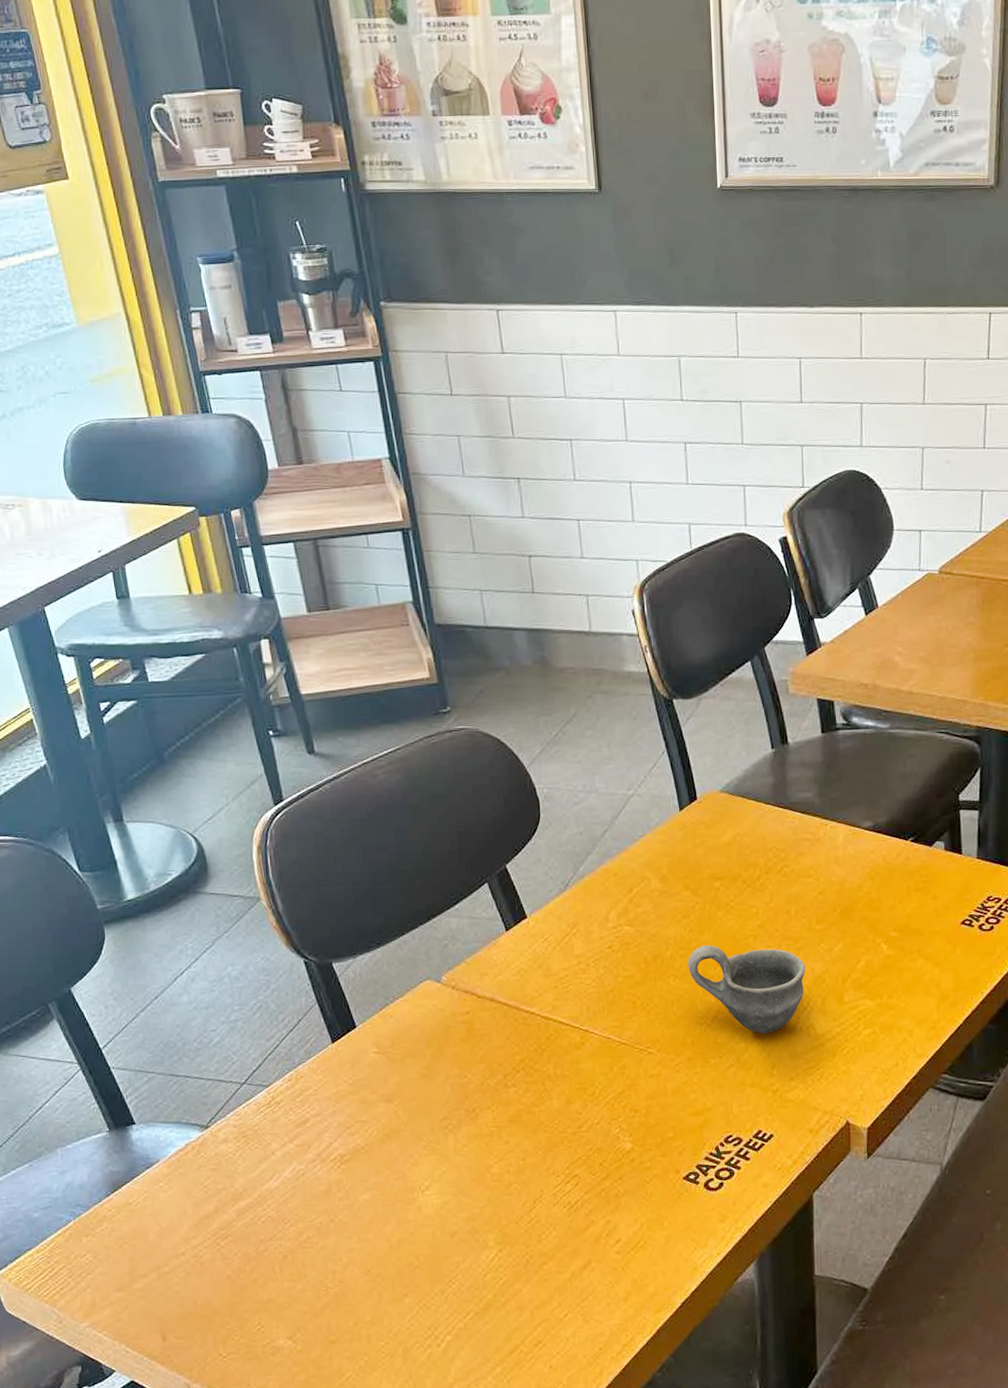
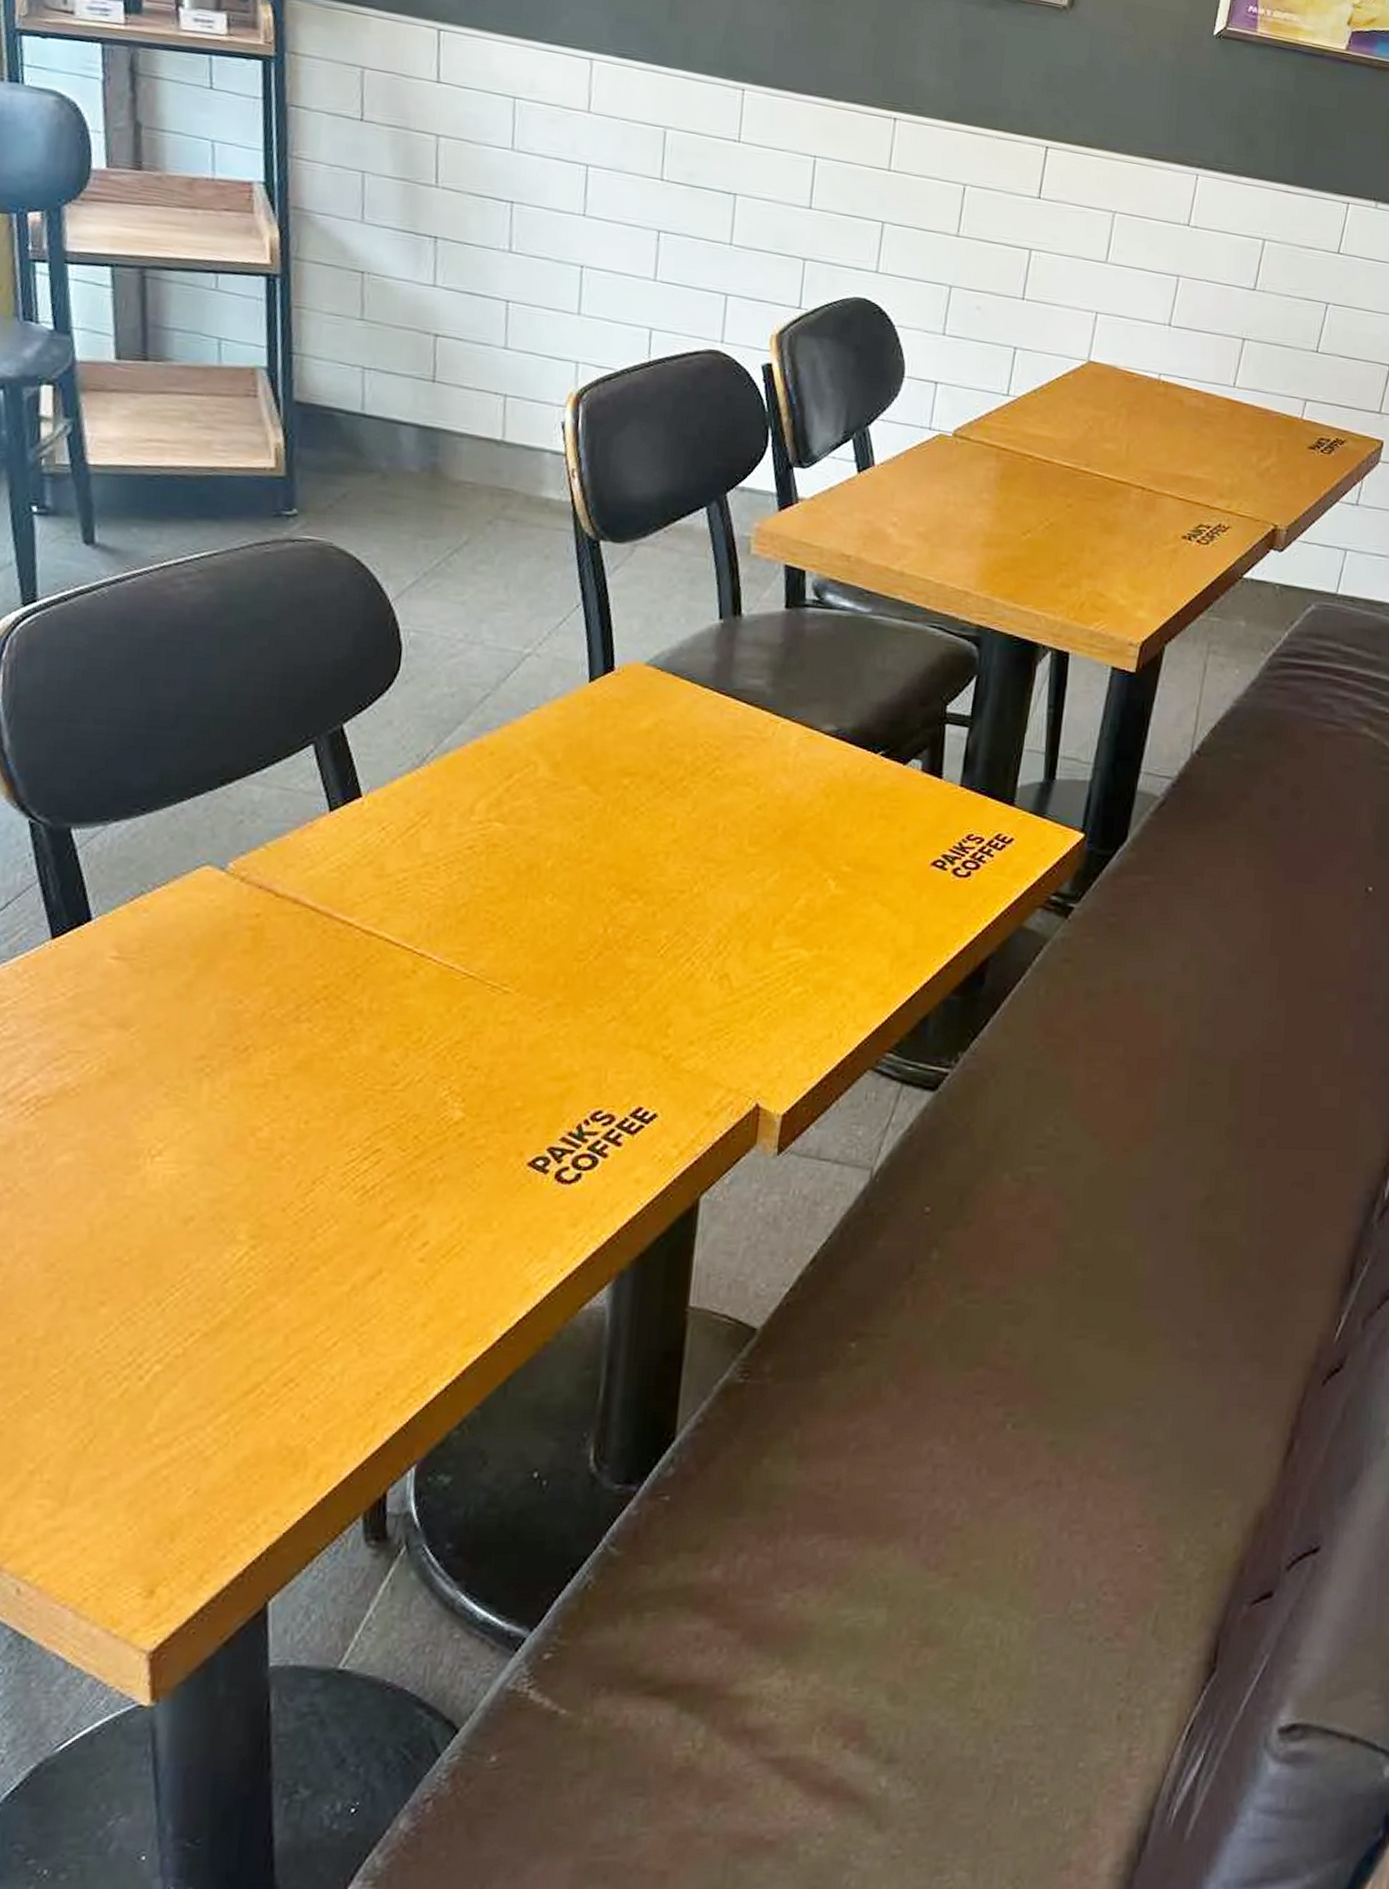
cup: present [688,945,805,1034] -> none [572,858,728,981]

